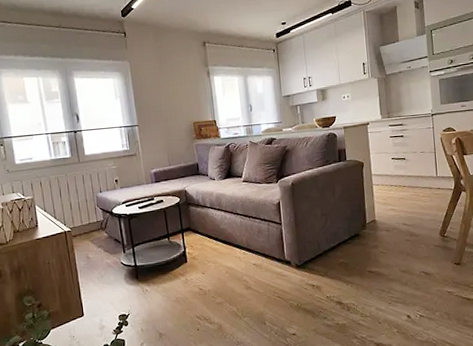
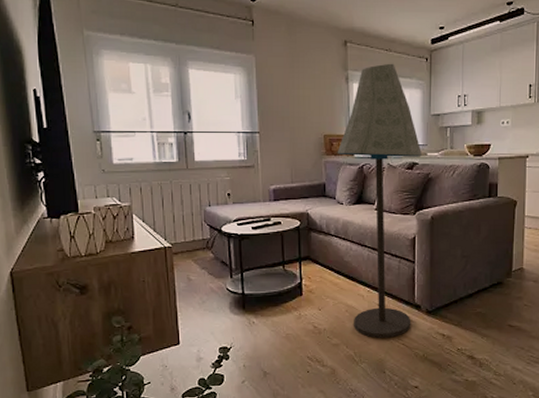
floor lamp: none [205,56,284,294] -> present [337,63,423,338]

